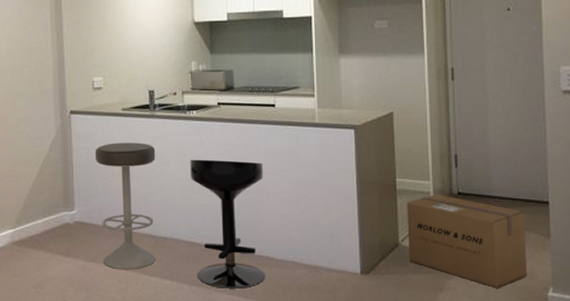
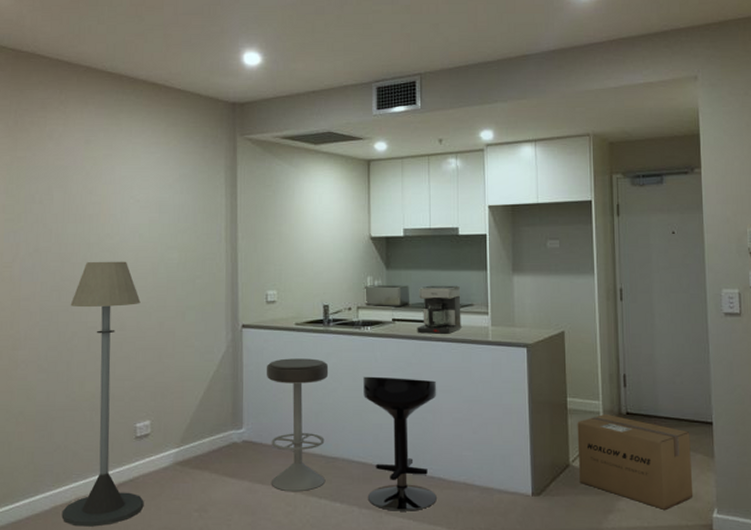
coffee maker: none [242,68,287,117] -> present [417,285,461,334]

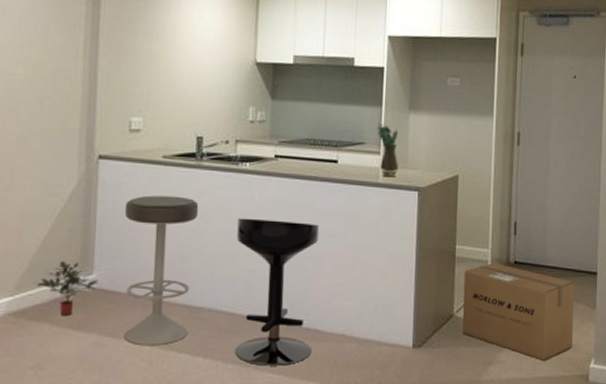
potted plant: none [198,417,248,465] -> present [37,261,99,315]
toaster: present [364,285,410,307] -> none [244,116,296,143]
coffee maker: present [417,285,461,334] -> none [301,120,352,174]
vase: none [484,285,506,335] -> present [377,123,399,177]

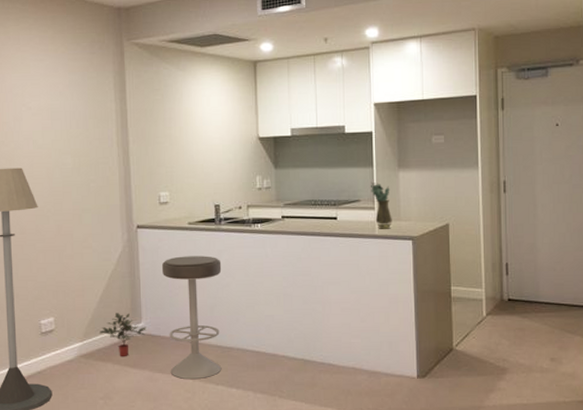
bar stool: present [235,218,320,366] -> none [254,271,327,395]
box: present [462,262,575,362] -> none [460,300,571,389]

